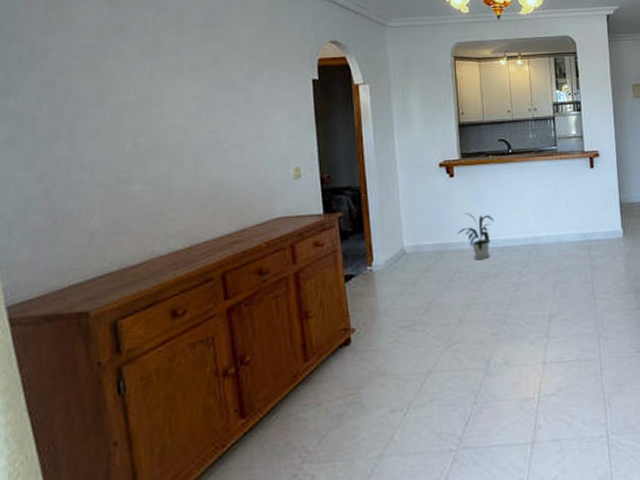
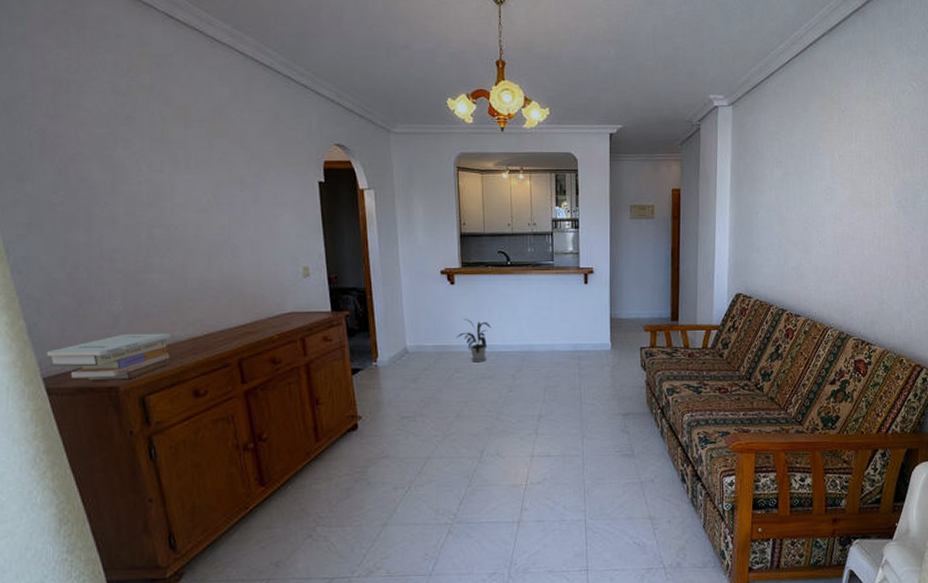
books: none [13,247,151,307] -> present [46,333,172,381]

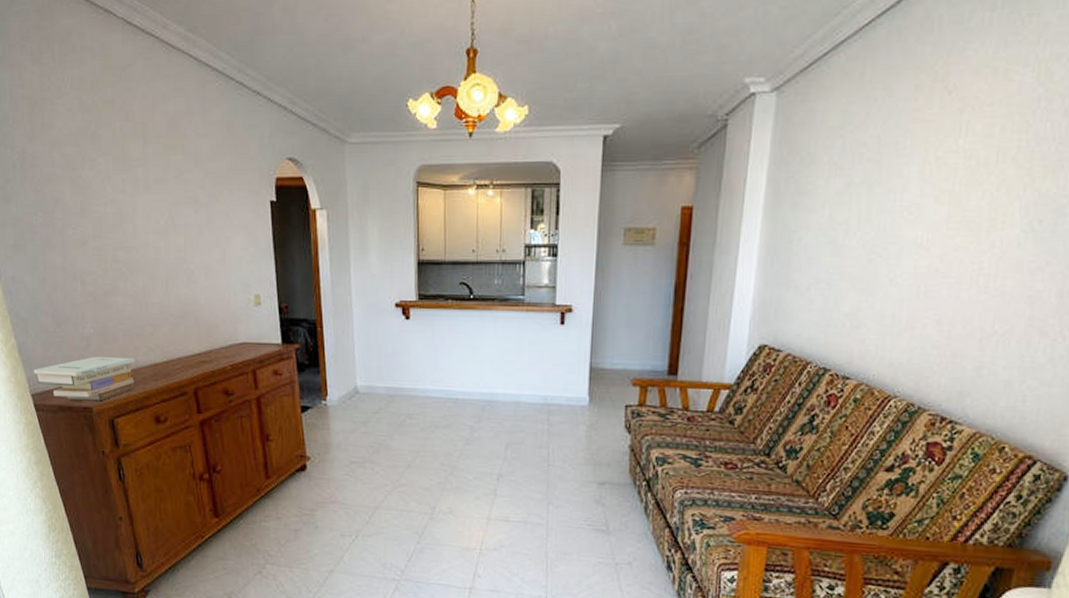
house plant: present [455,319,492,363] -> none [409,359,449,409]

